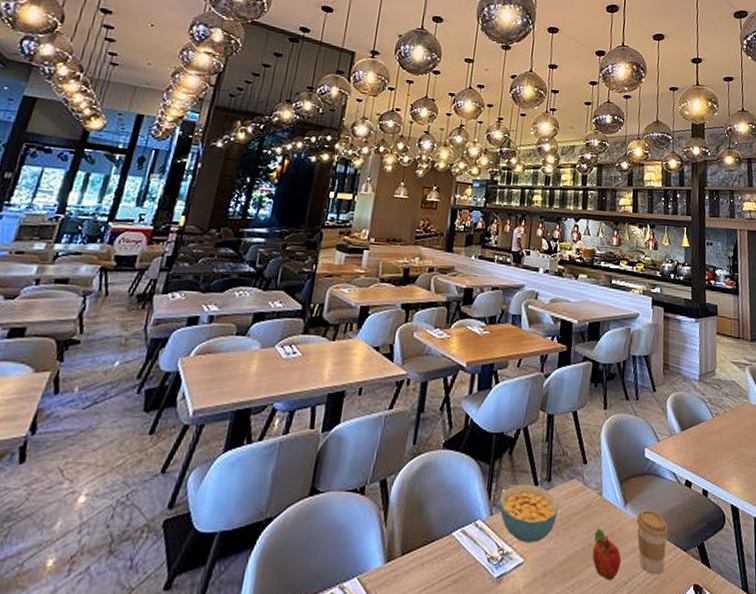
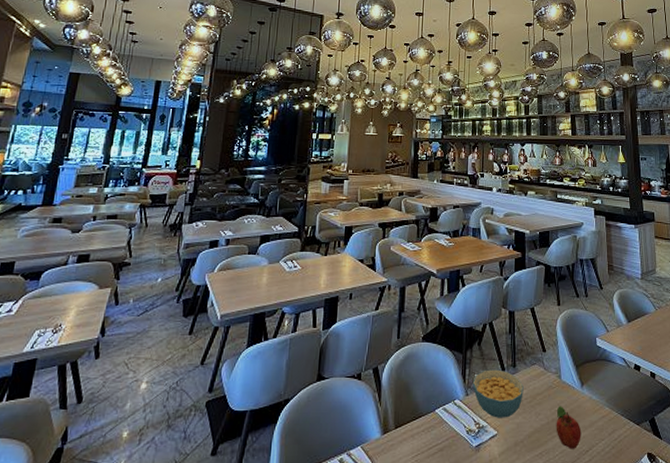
coffee cup: present [636,509,668,575] -> none [593,389,621,445]

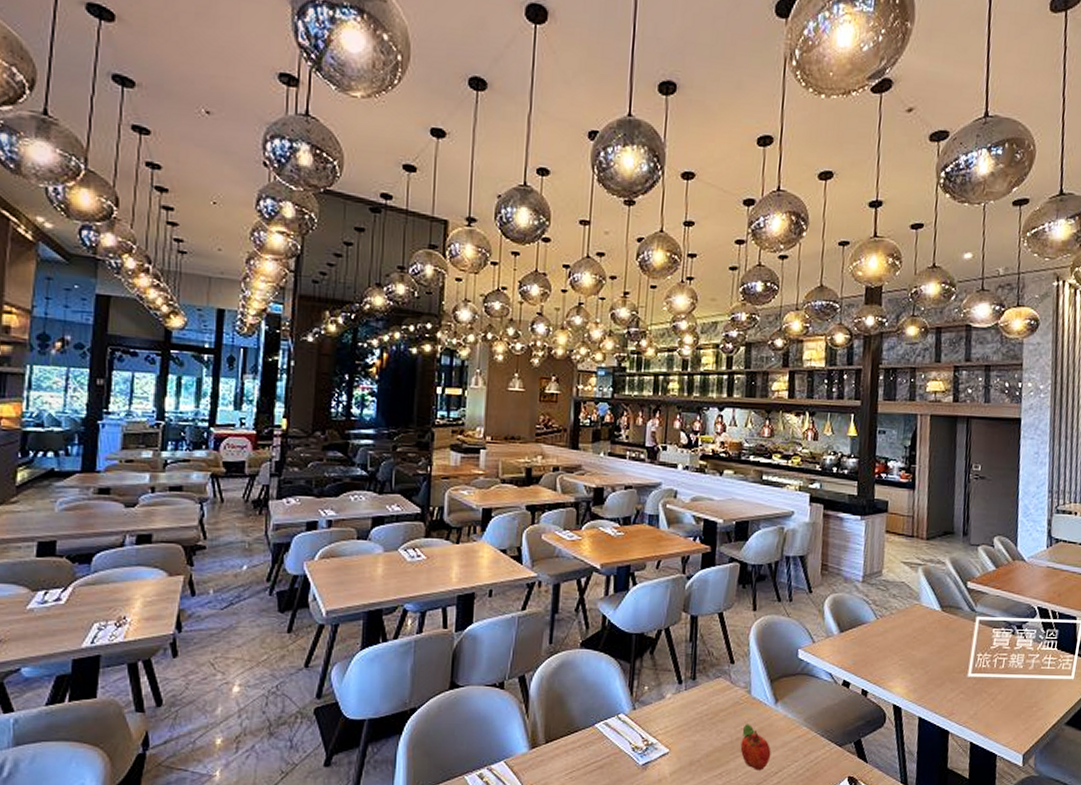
cereal bowl: present [472,369,524,418] -> none [641,681,704,735]

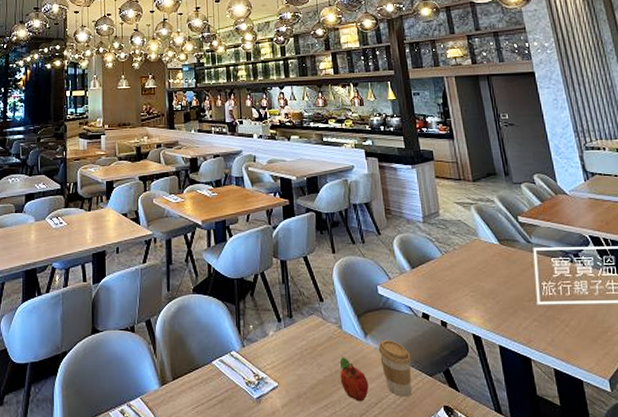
coffee cup: none [788,707,823,767] -> present [378,339,412,397]

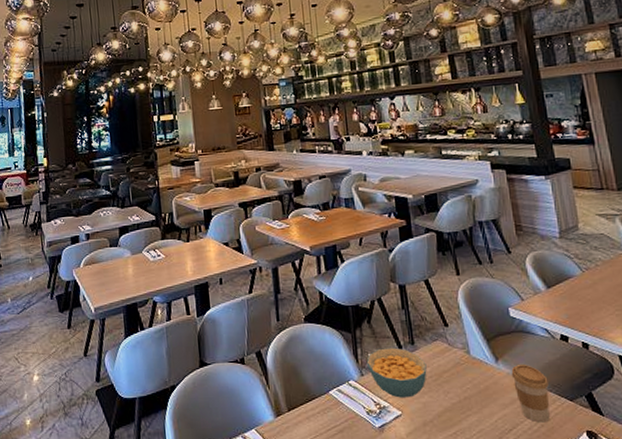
cereal bowl: none [248,320,303,370] -> present [366,347,427,398]
fruit: present [339,357,369,402] -> none [468,383,502,428]

